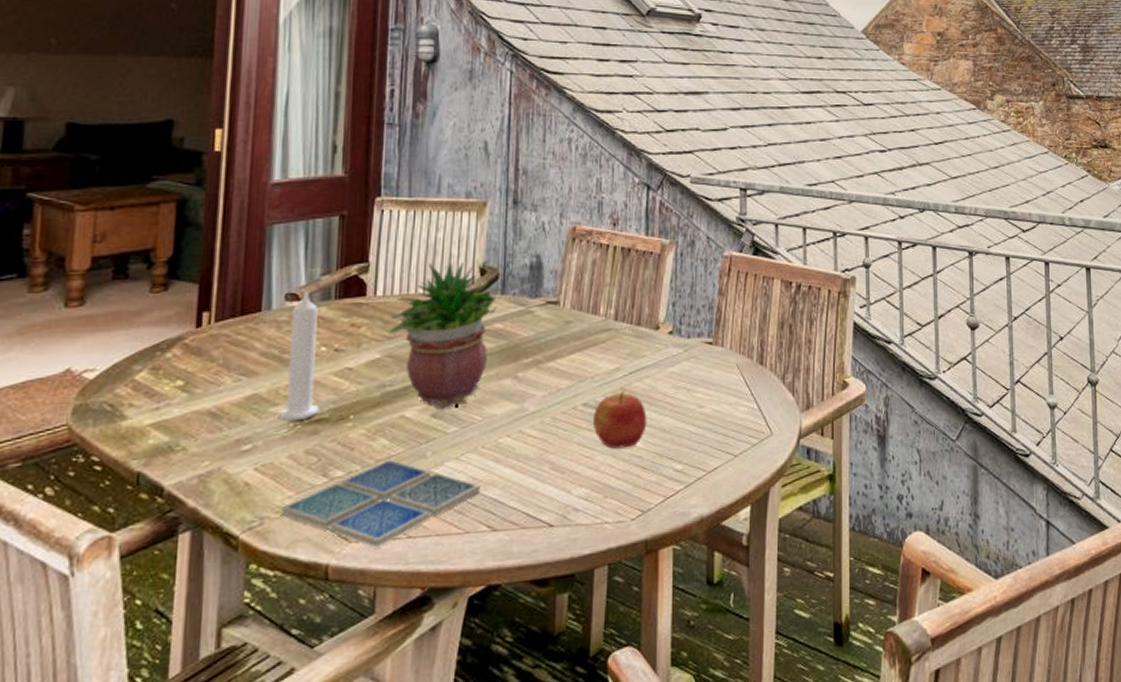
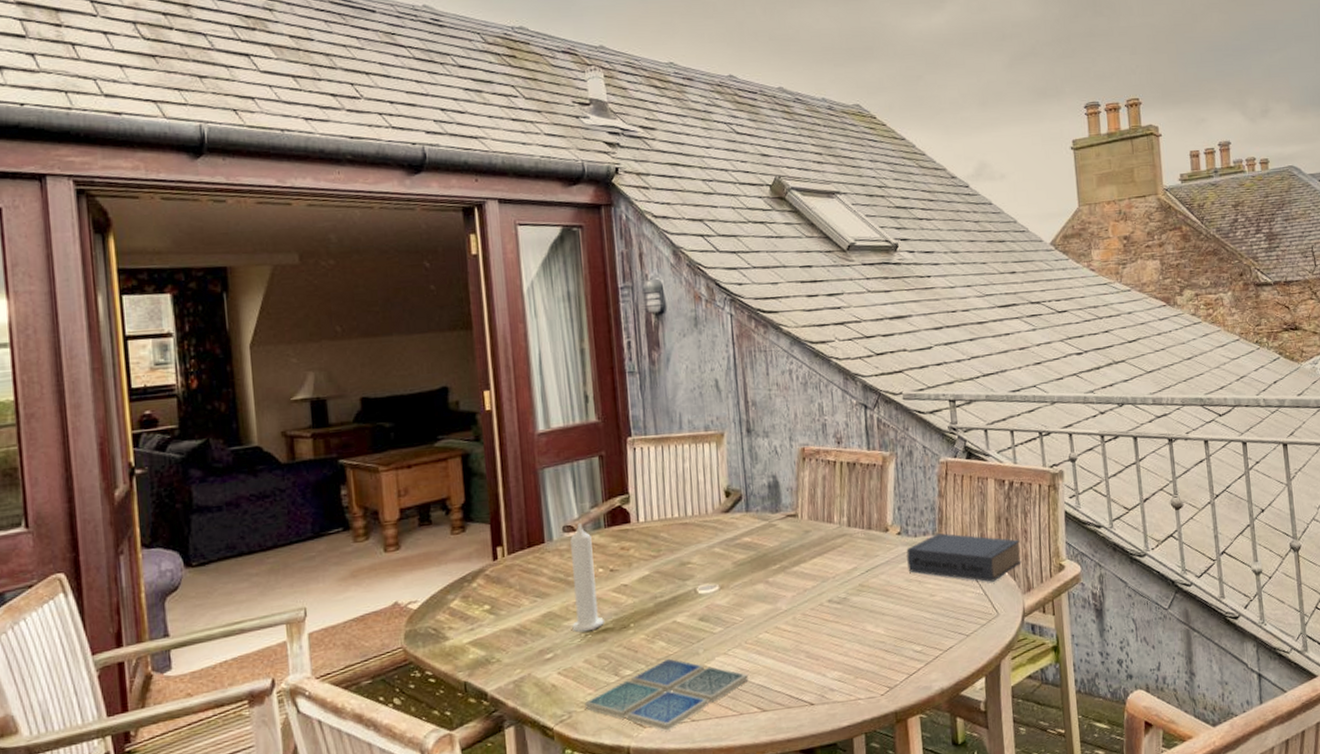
potted plant: present [387,261,506,410] -> none [653,486,750,614]
apple: present [592,391,647,449] -> none [837,587,886,637]
book: none [677,336,802,396] -> present [906,533,1022,582]

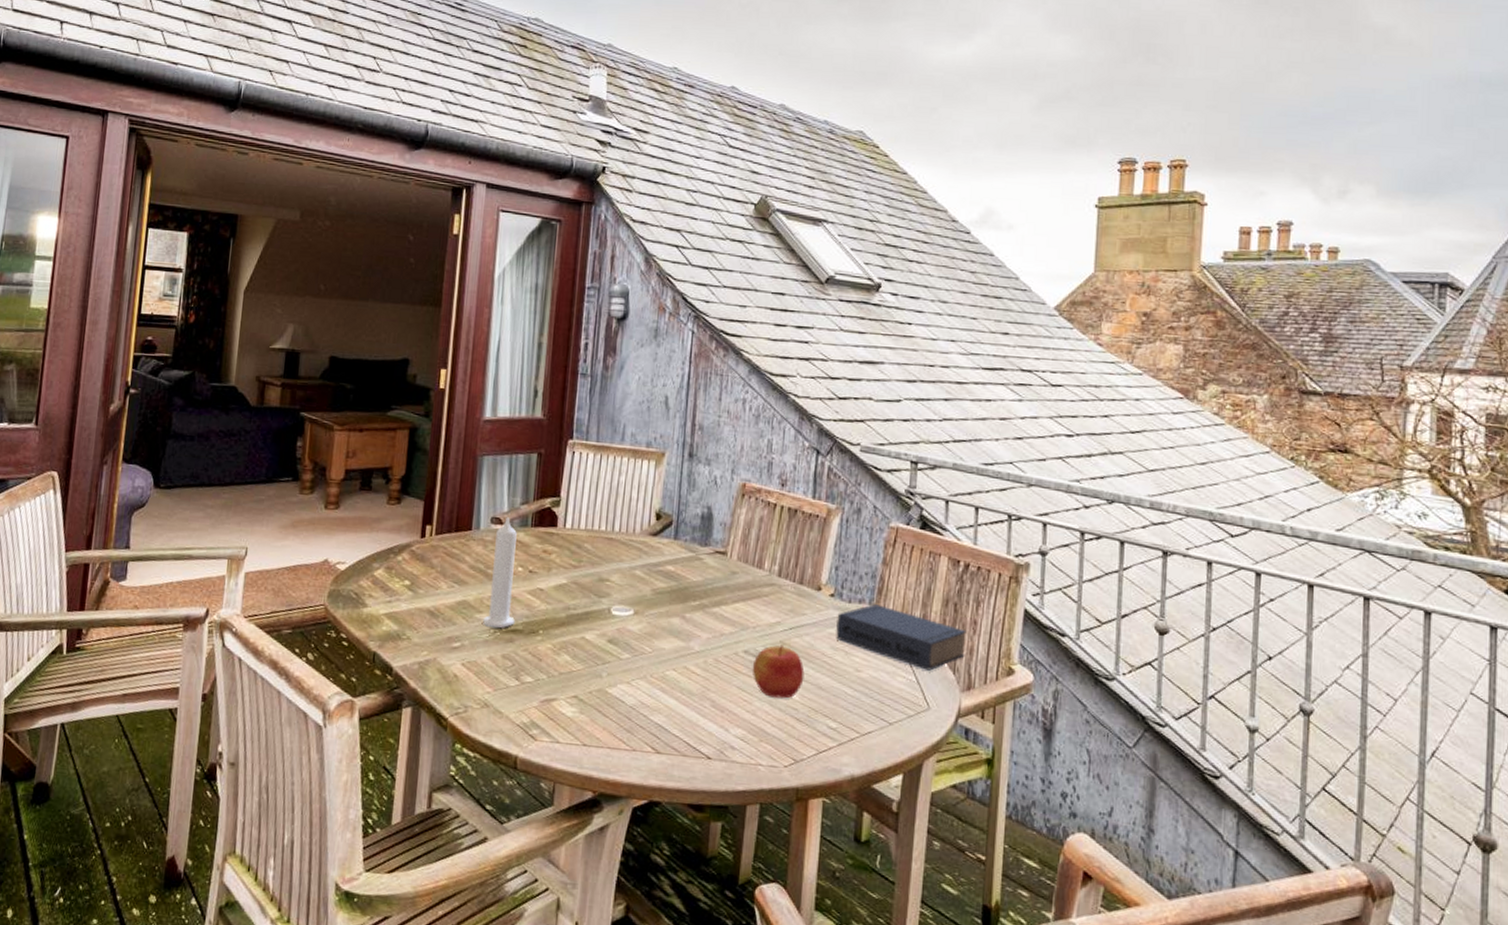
drink coaster: present [584,658,749,731] -> none [481,674,648,749]
apple: none [837,587,886,637] -> present [752,645,805,699]

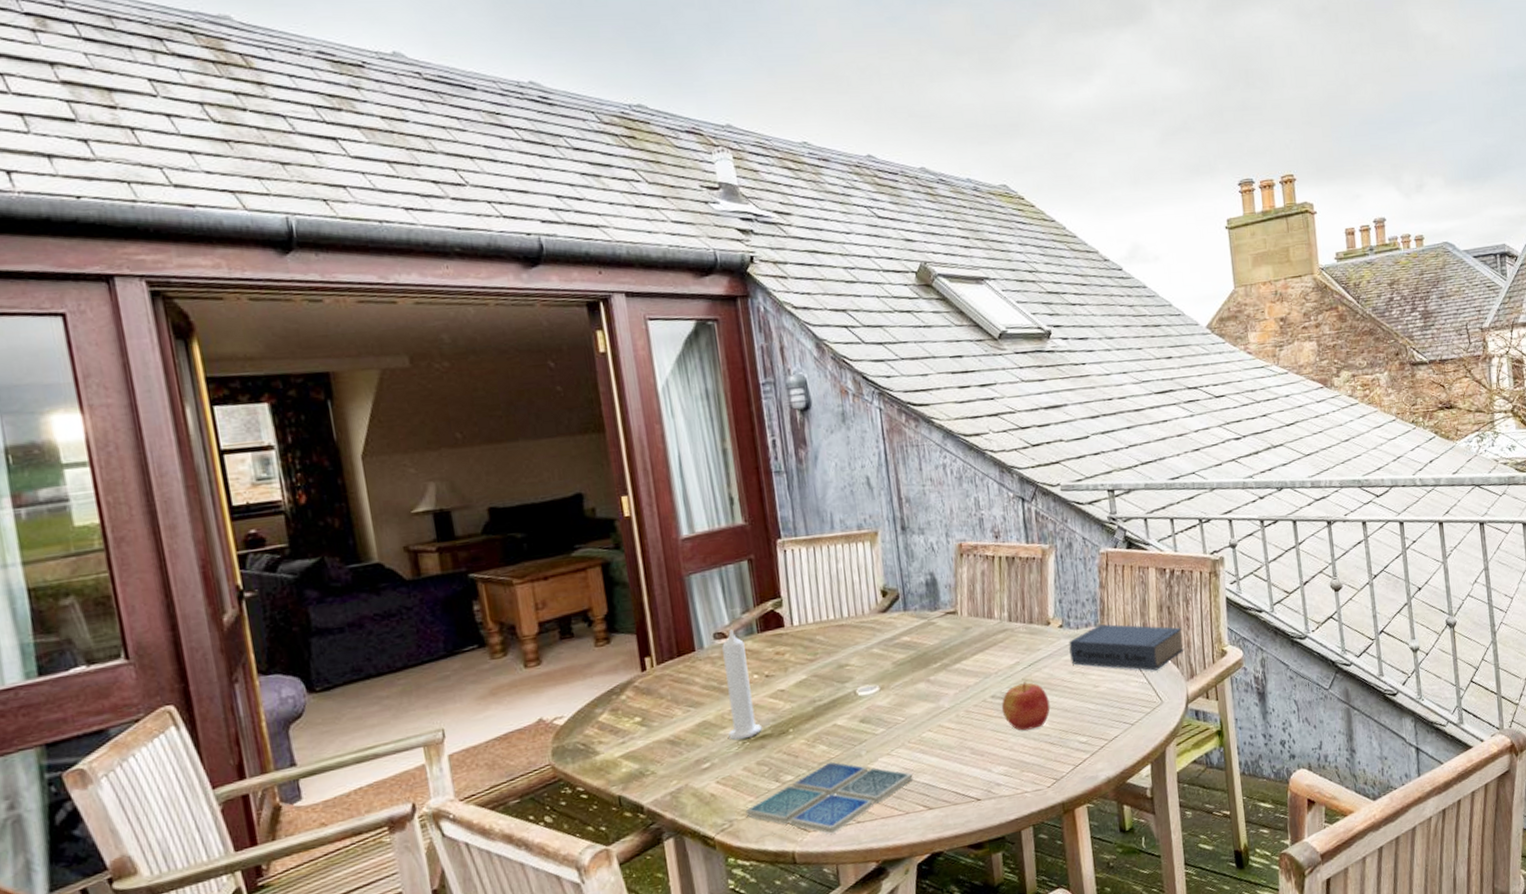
drink coaster: none [481,674,648,749] -> present [745,761,913,834]

